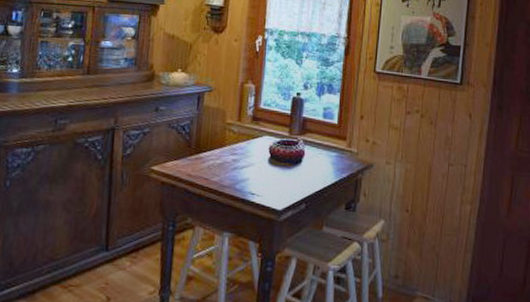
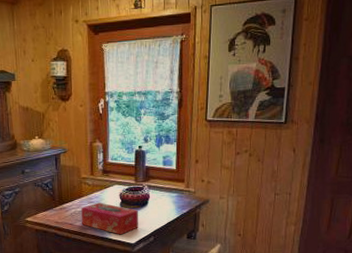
tissue box: none [220,155,291,198] -> present [81,202,139,235]

